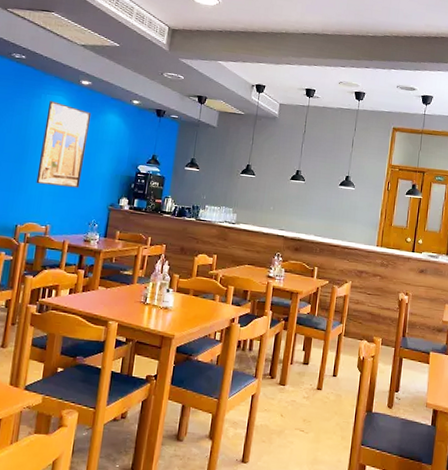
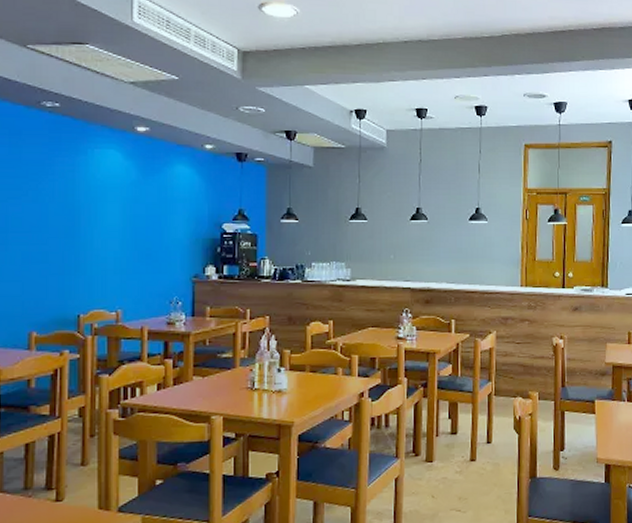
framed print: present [36,101,92,189] -> none [96,157,155,262]

